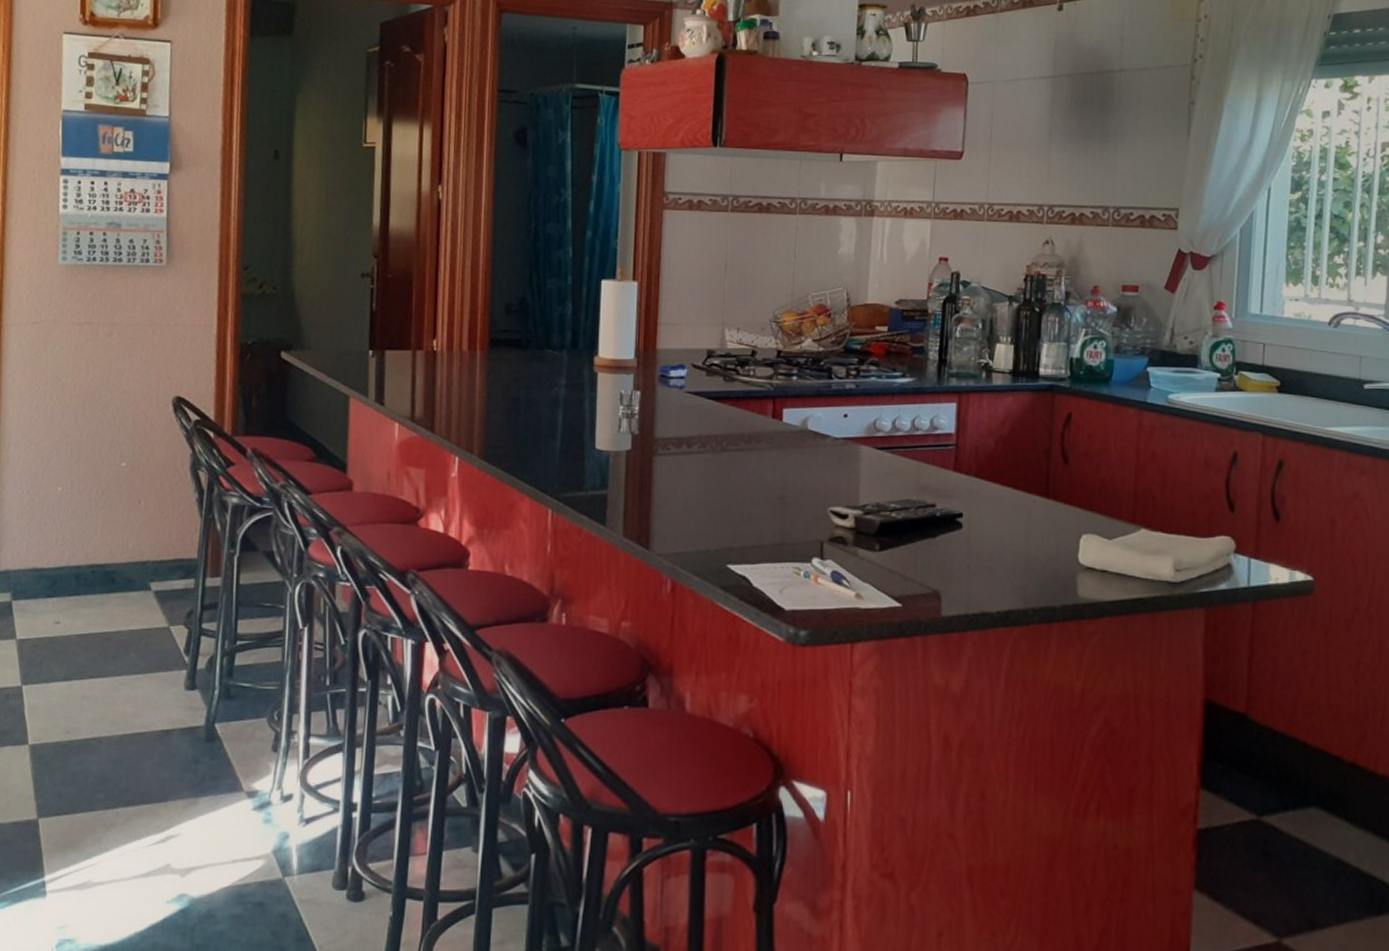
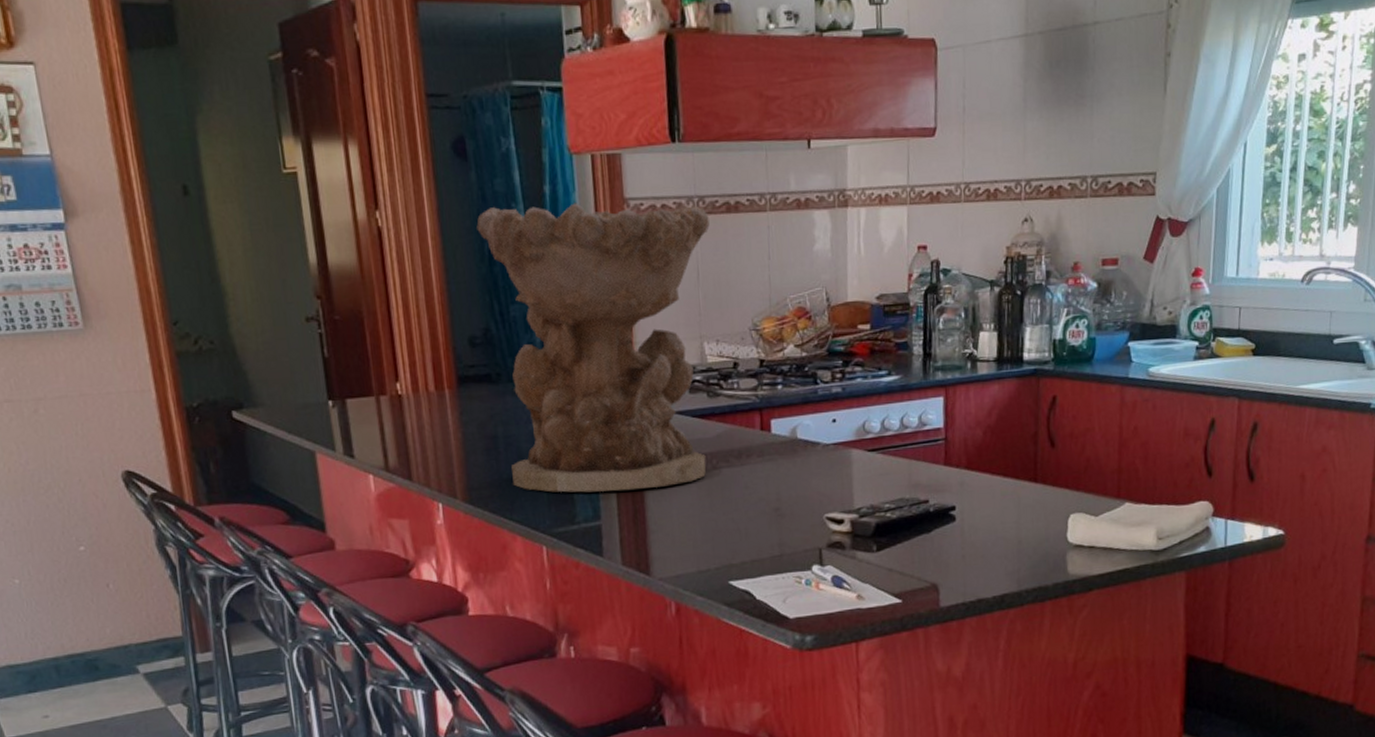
decorative bowl: none [527,191,741,464] -> present [476,202,710,493]

